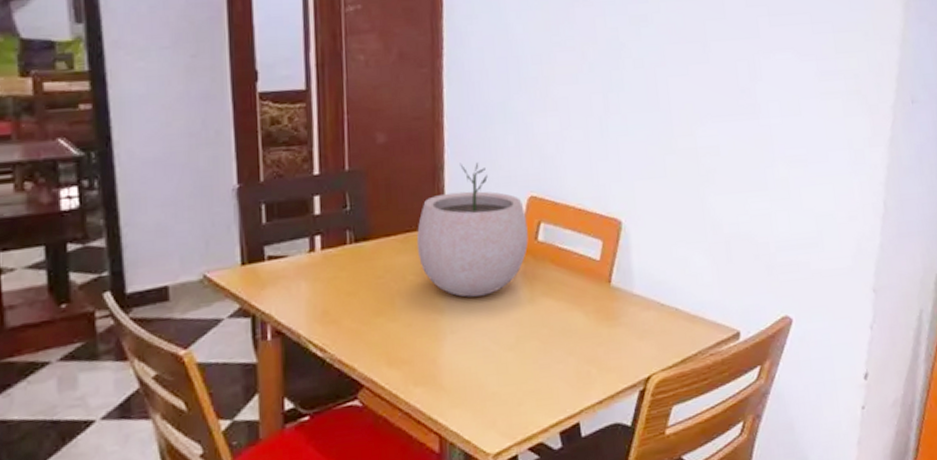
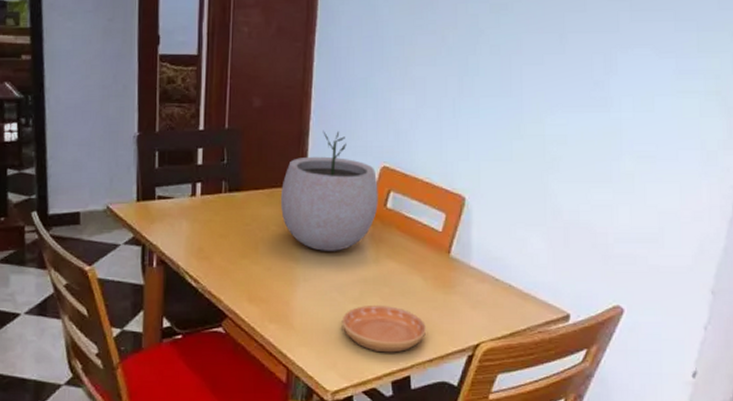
saucer: none [498,348,593,402] -> present [341,304,427,353]

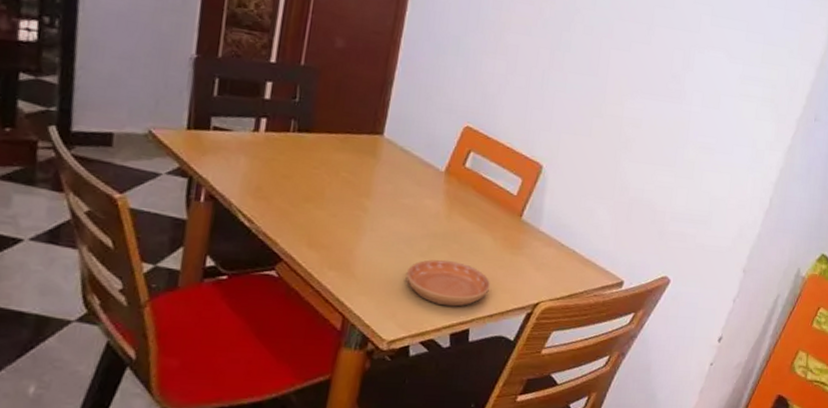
plant pot: present [280,130,378,251] -> none [354,82,459,204]

